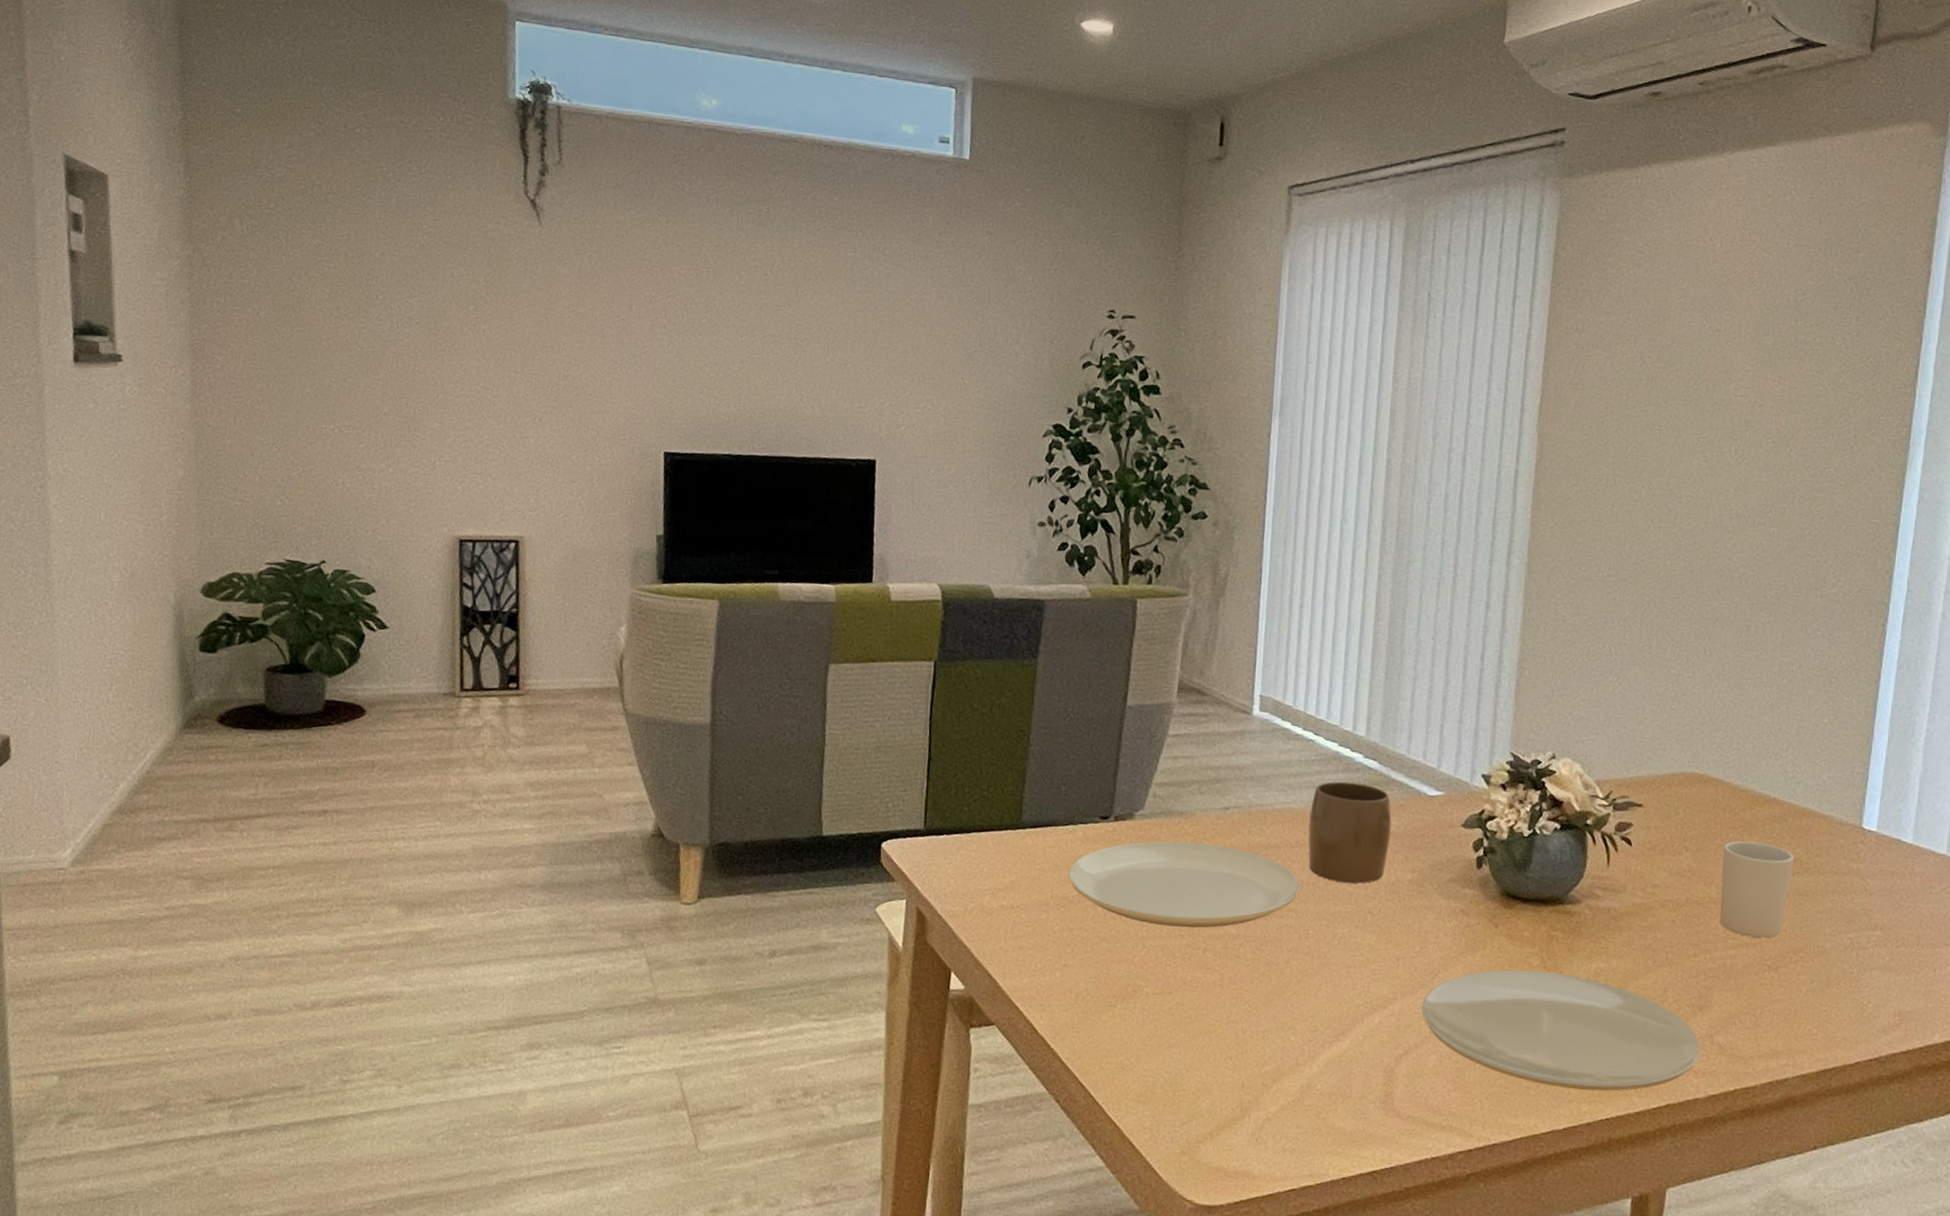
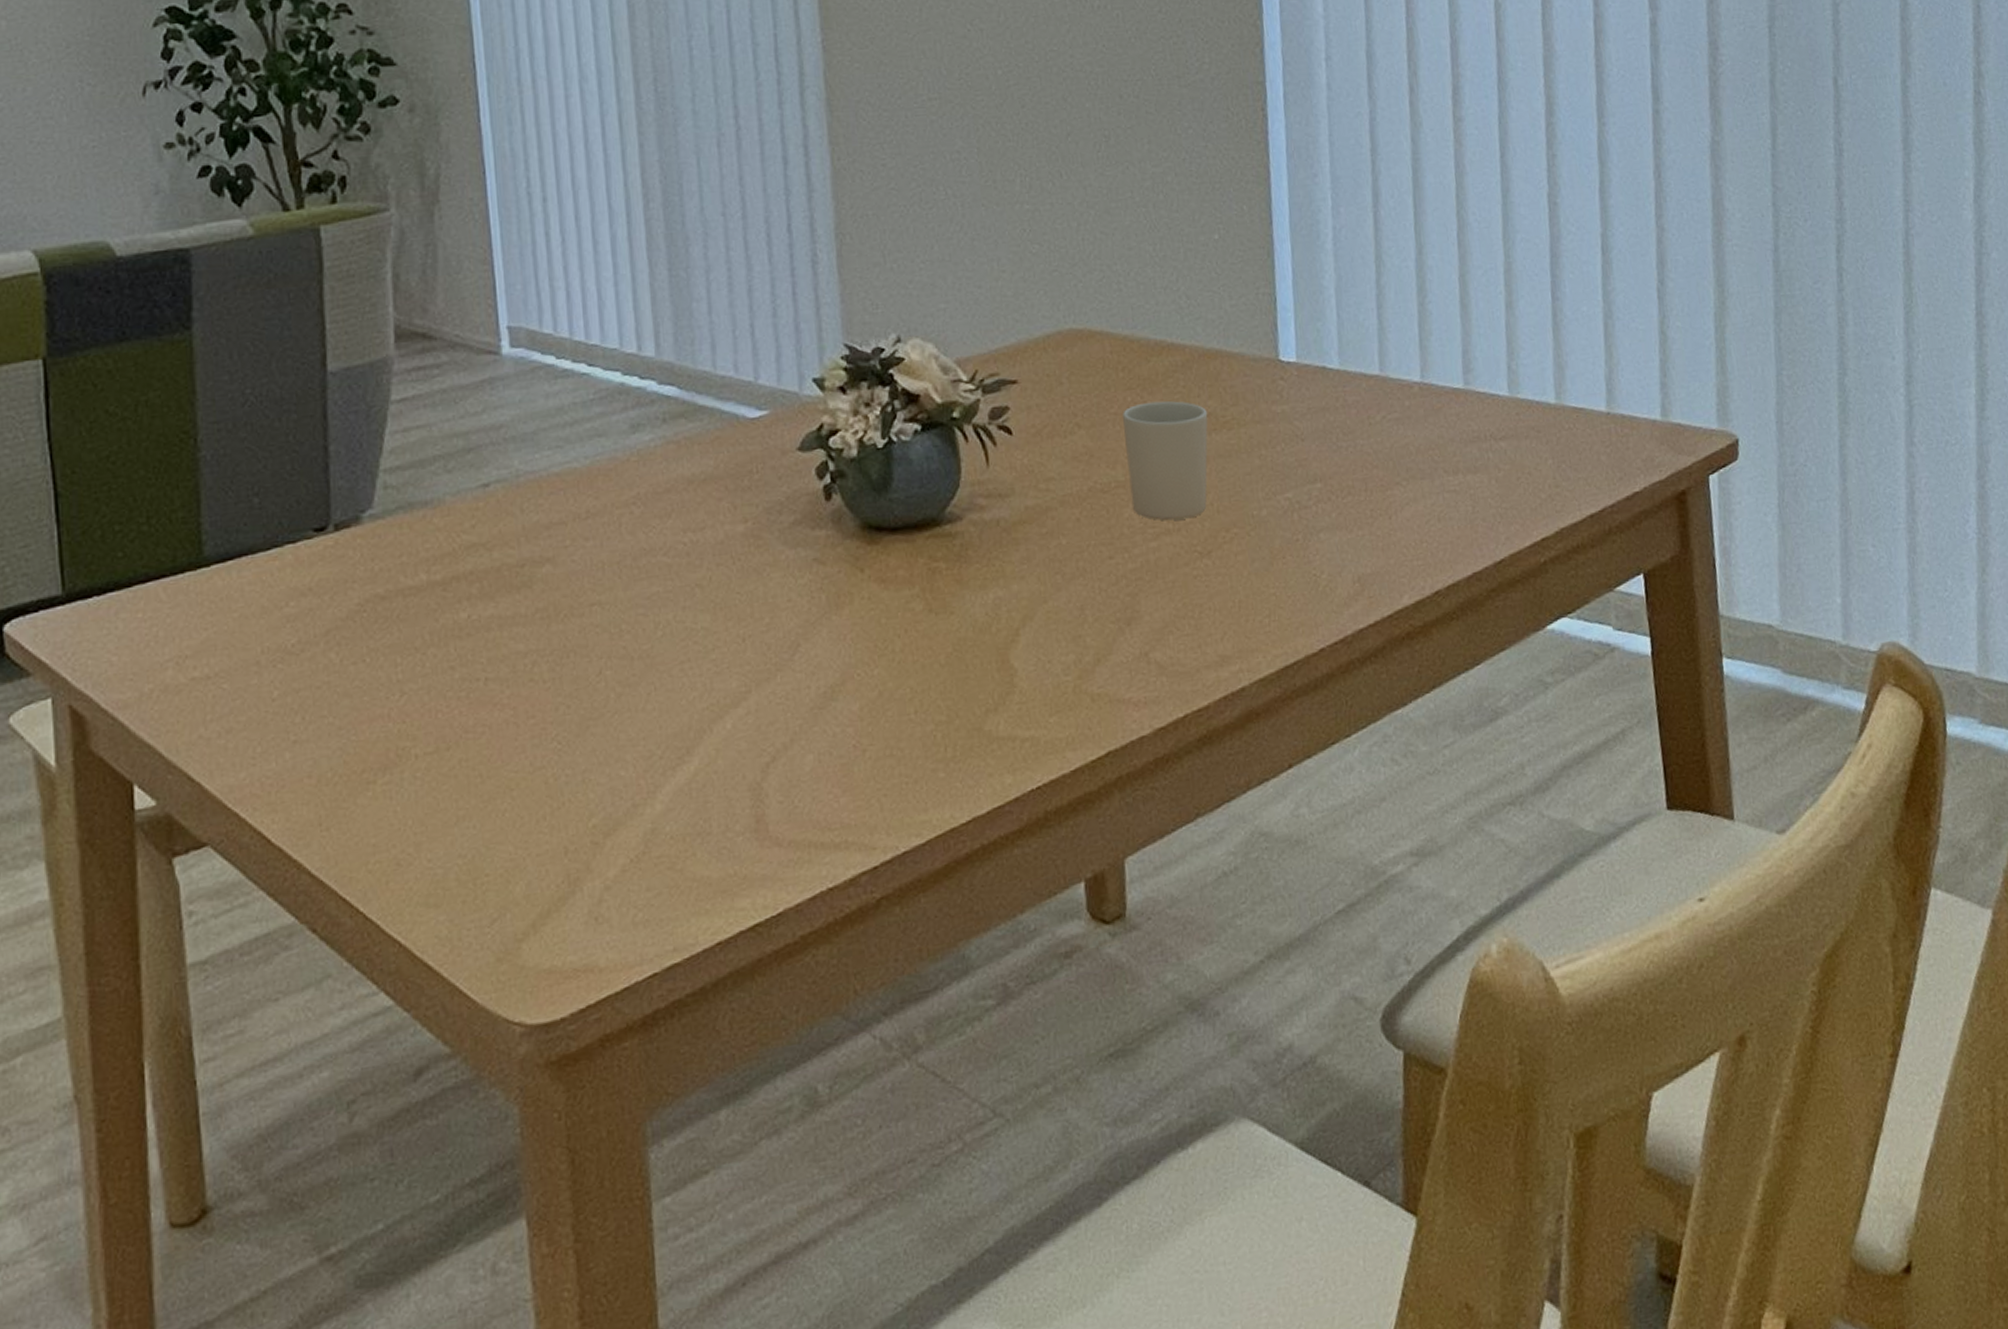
plate: present [1068,841,1300,928] -> none [281,536,601,661]
mug: present [1308,781,1392,884] -> none [598,418,709,554]
plate: present [1421,970,1701,1092] -> none [784,613,1137,762]

